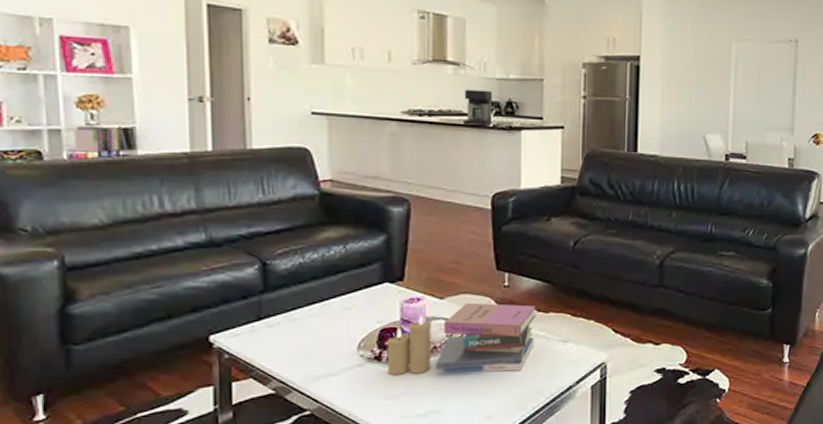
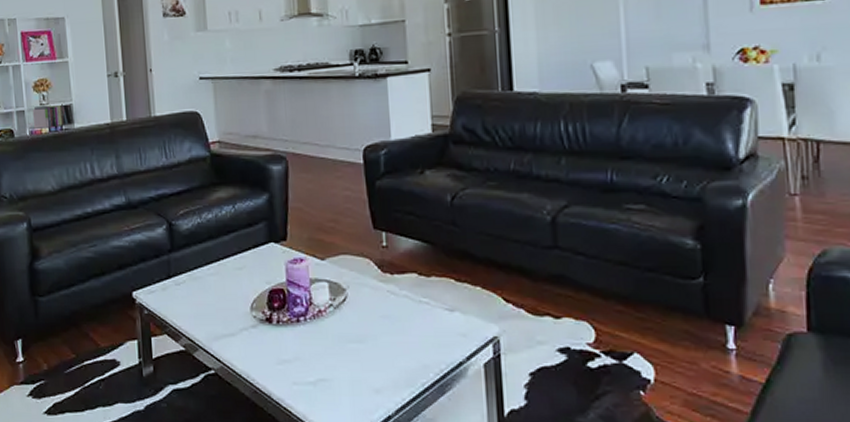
candle: present [387,315,433,376] -> none [275,276,318,339]
books: present [436,302,536,372] -> none [322,264,418,341]
coffee maker: present [462,89,493,127] -> none [329,38,359,78]

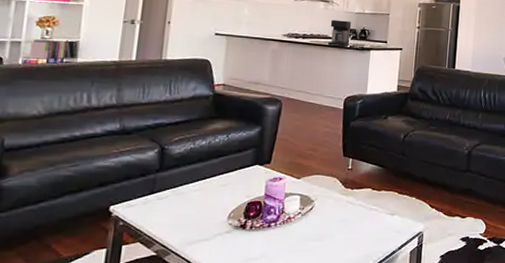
coffee maker: none [329,38,359,78] -> present [327,20,352,47]

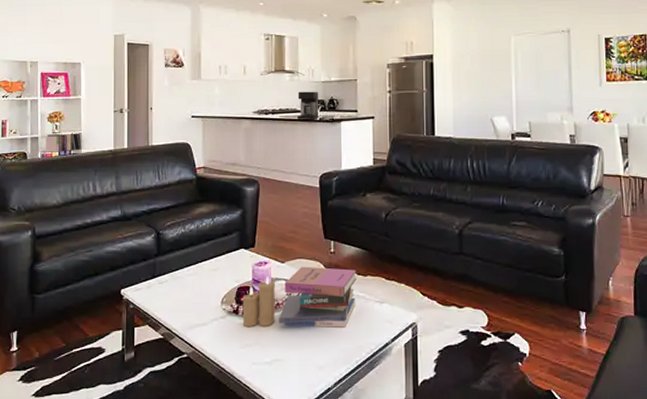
candle: none [249,191,290,241] -> present [242,276,276,327]
books: none [288,182,372,239] -> present [279,266,357,327]

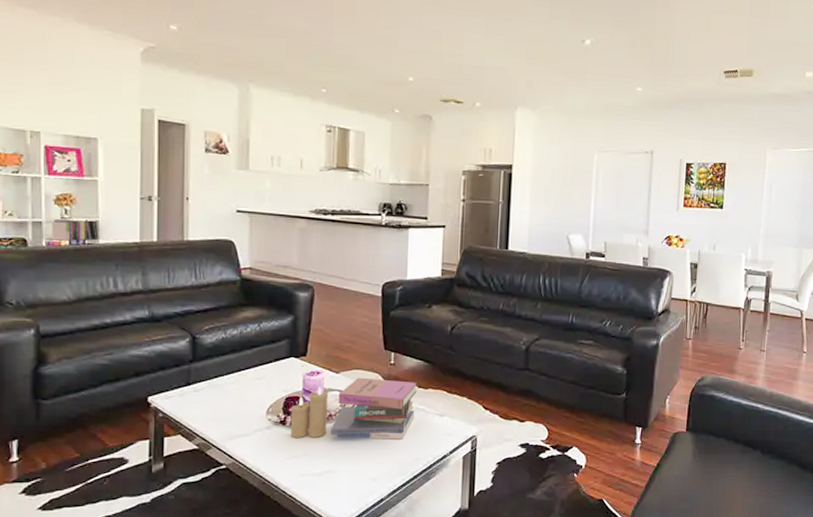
coffee maker: present [297,91,319,120] -> none [359,192,386,225]

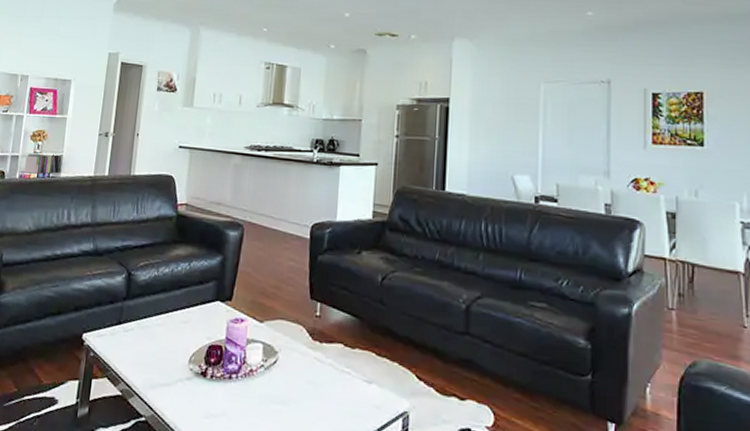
candle: present [290,386,329,439] -> none [209,336,252,396]
books: present [330,377,417,440] -> none [250,328,344,408]

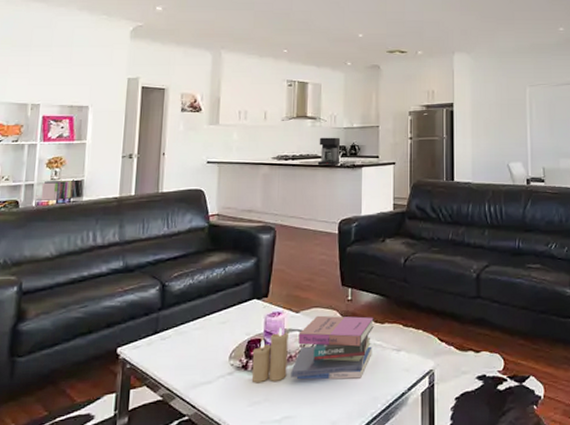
candle: none [209,336,252,396] -> present [251,327,290,383]
books: none [250,328,344,408] -> present [291,315,374,380]
coffee maker: none [291,128,319,162] -> present [317,137,341,166]

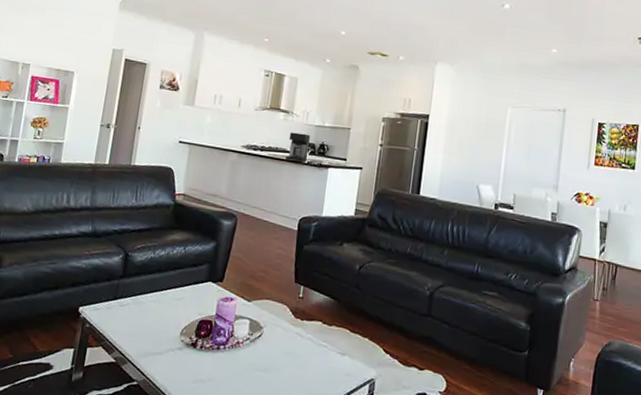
books: present [40,179,83,200] -> none [23,139,62,160]
candle: present [251,327,290,383] -> none [199,313,239,364]
books: present [291,315,374,380] -> none [236,307,323,375]

